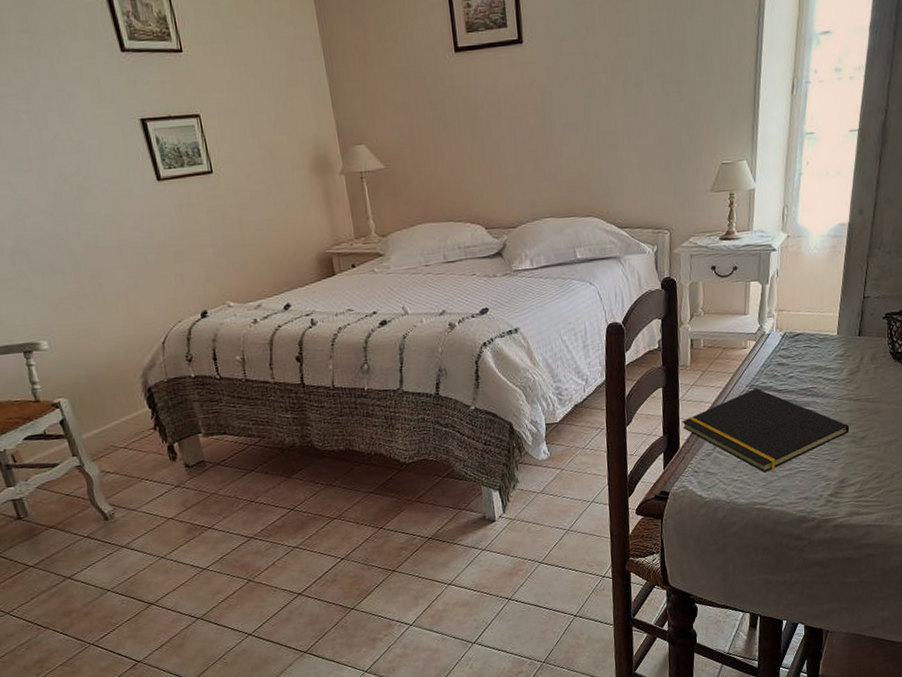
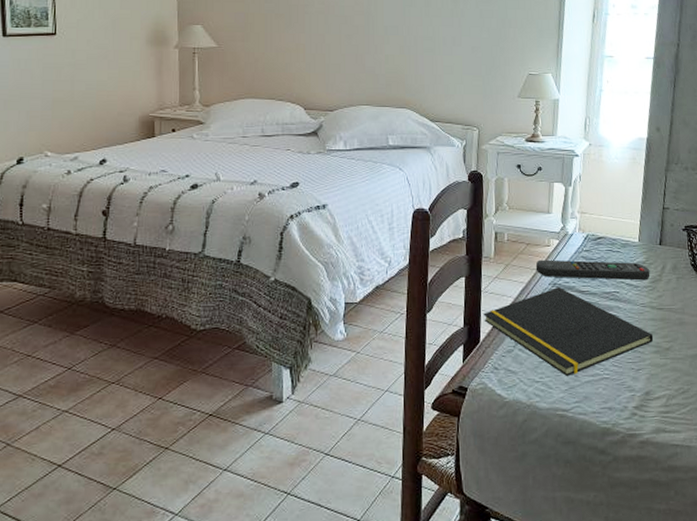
remote control: none [732,356,848,380] -> present [535,259,650,281]

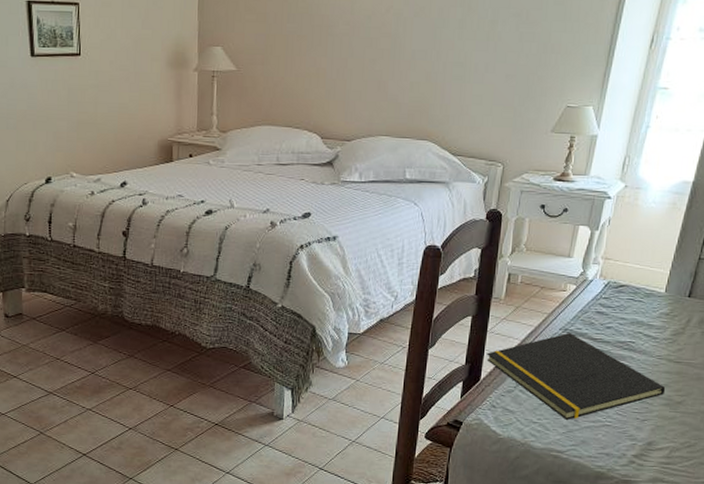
remote control: present [535,259,650,281] -> none [547,304,673,333]

